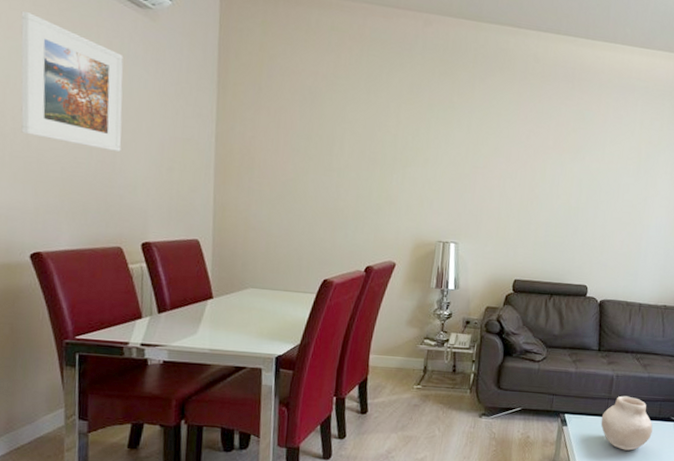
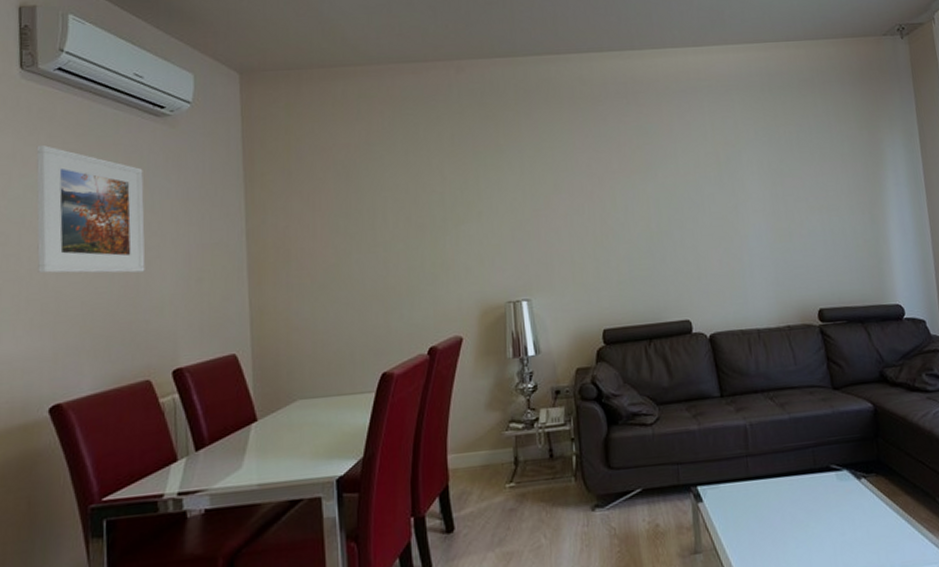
vase: present [600,395,653,451] -> none [743,448,812,521]

